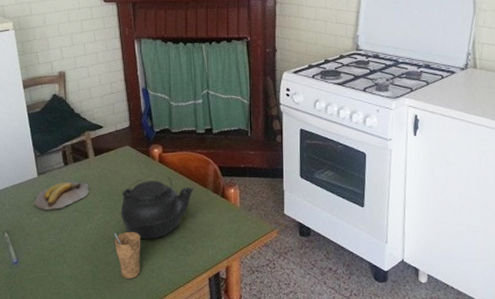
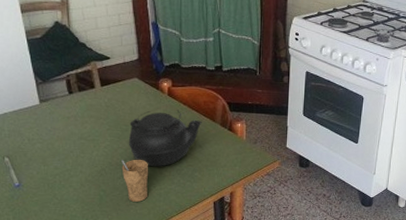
banana: present [34,180,90,210] -> none [36,109,97,137]

